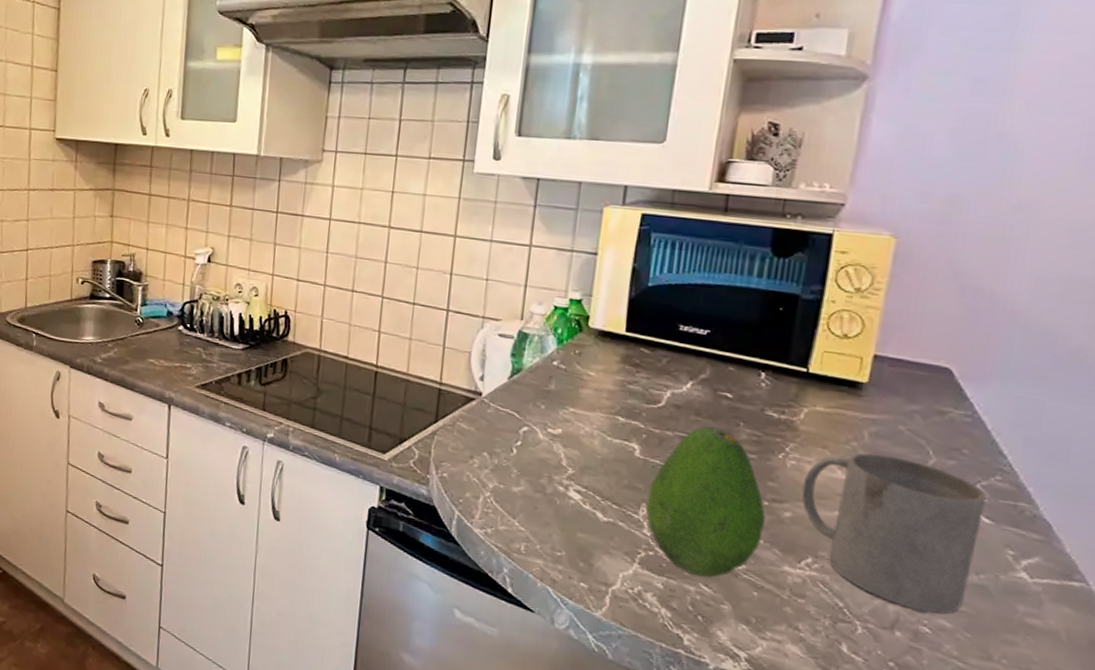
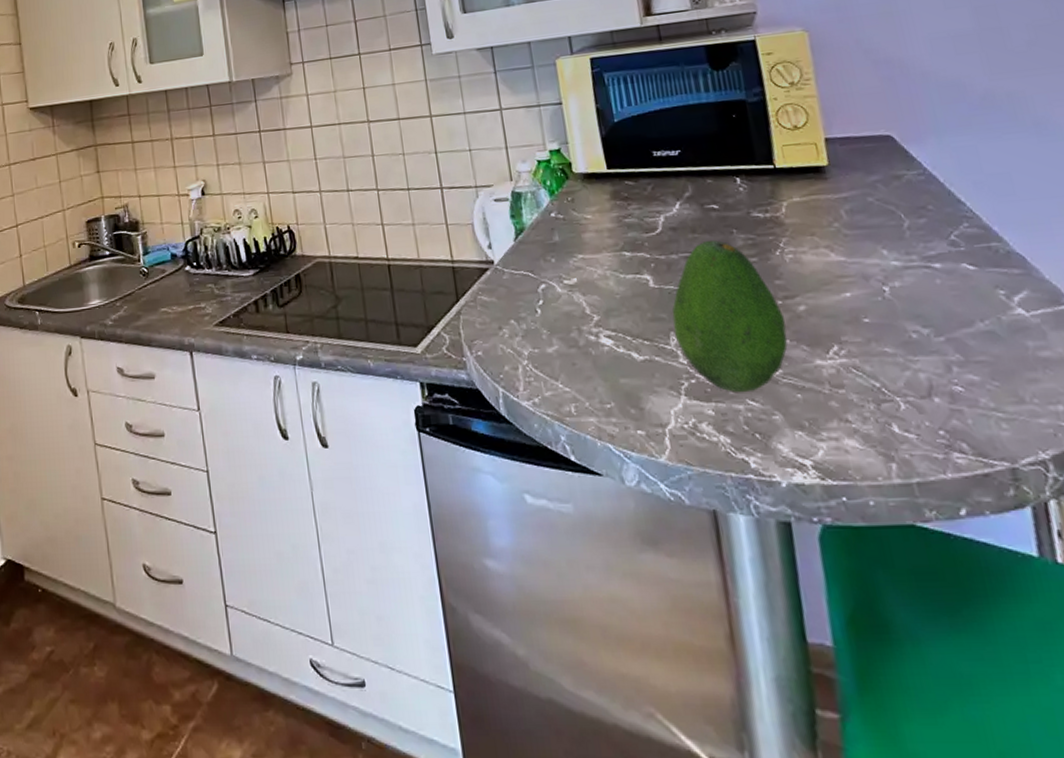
mug: present [801,452,986,614] -> none [804,227,981,371]

